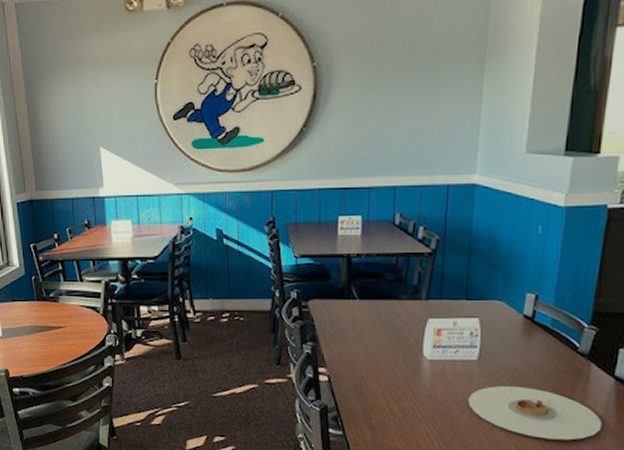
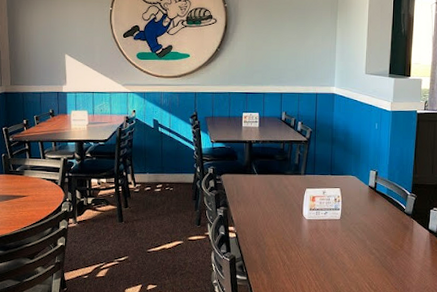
plate: present [468,386,603,441] -> none [335,238,424,278]

